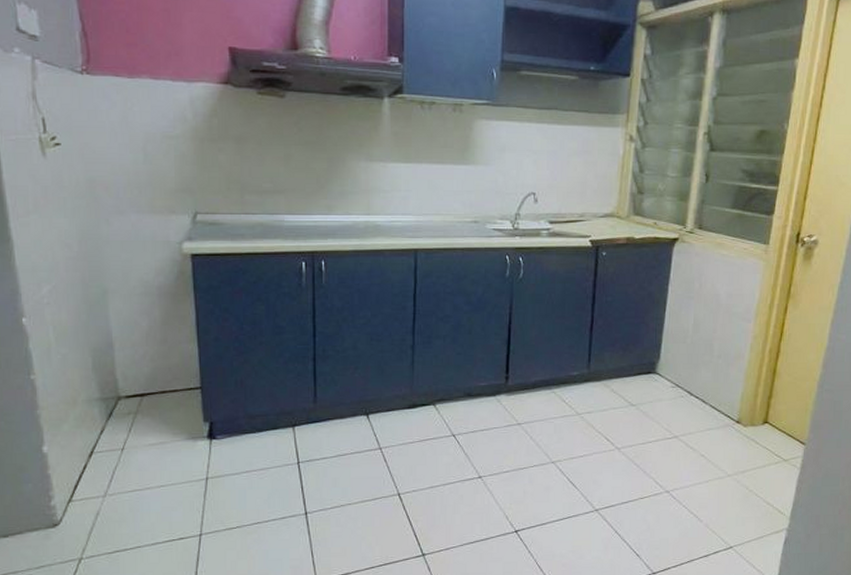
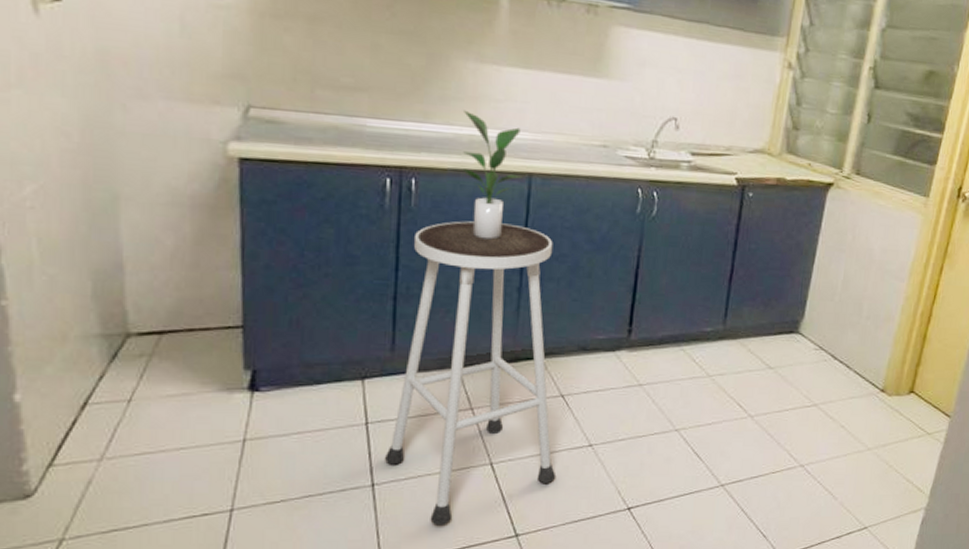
stool: none [313,293,453,547] -> present [384,221,557,526]
potted plant: none [359,201,411,307] -> present [462,110,524,240]

